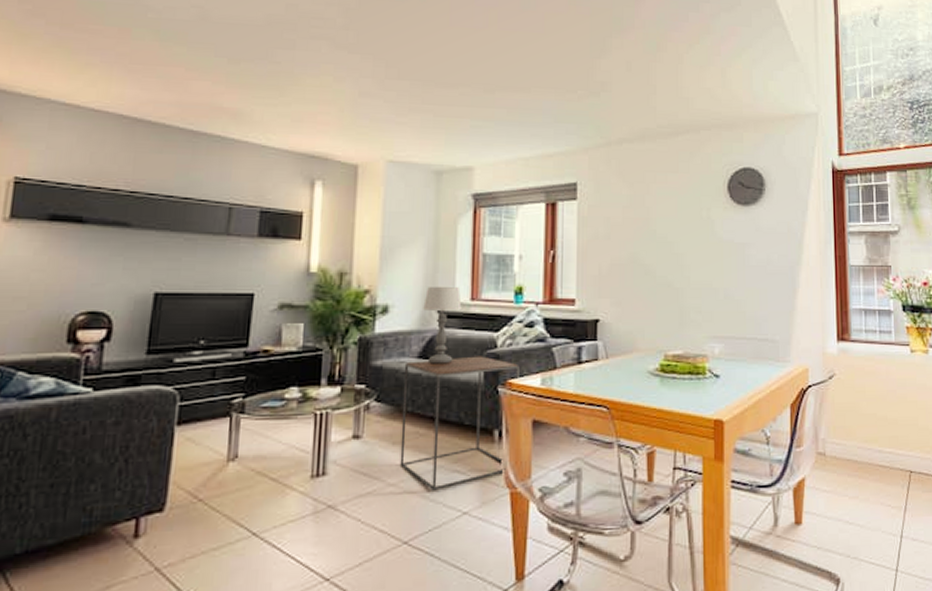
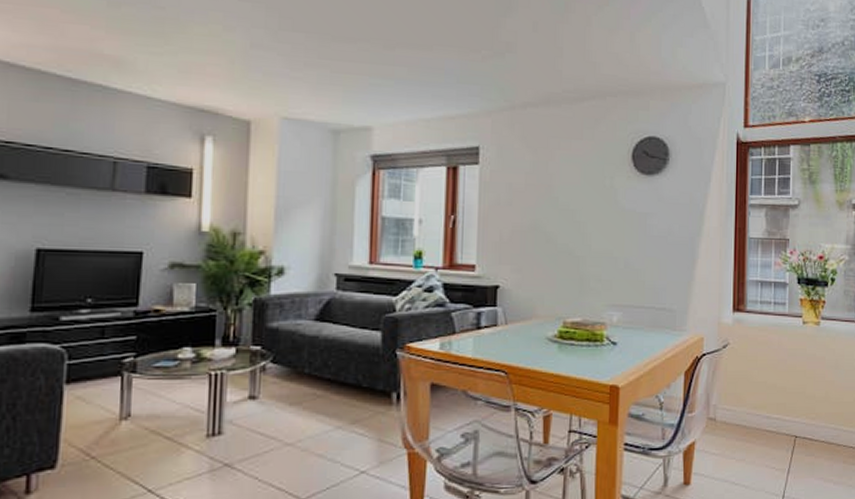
side table: present [399,356,520,491] -> none [297,319,418,451]
table lamp: present [423,287,462,364] -> none [320,249,360,327]

